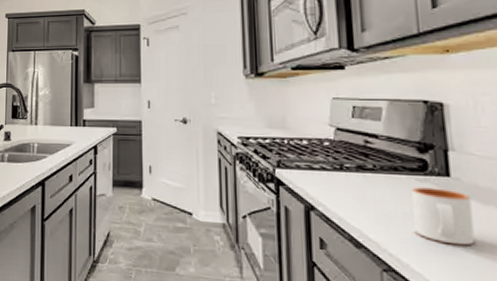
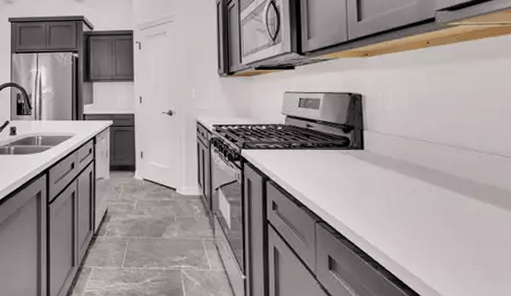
mug: present [411,187,475,246] -> none [338,158,378,199]

